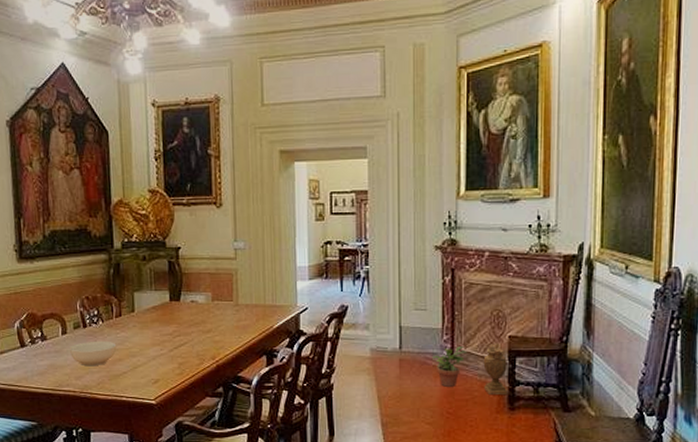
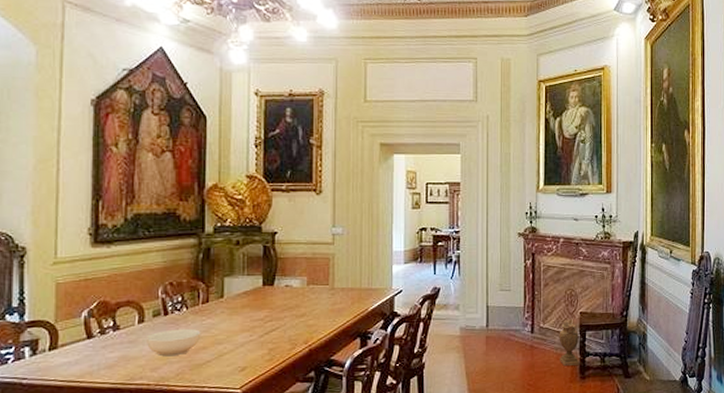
potted plant: present [433,347,468,387] -> none [515,323,546,361]

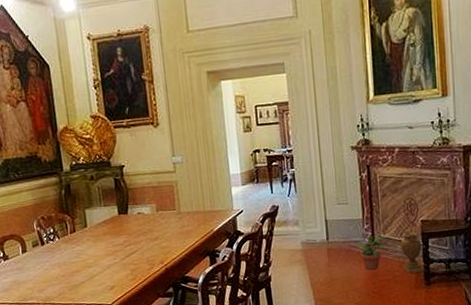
bowl: present [145,328,201,357] -> none [30,255,74,280]
potted plant: none [515,323,546,361] -> present [356,233,386,270]

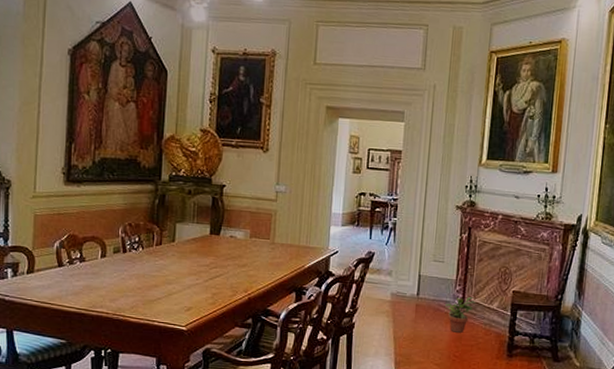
decorative urn: present [400,229,424,273] -> none [488,298,510,343]

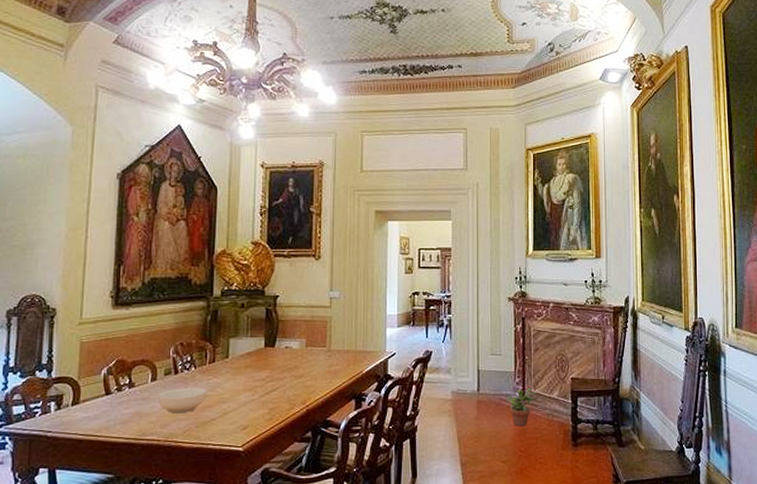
bowl: none [106,266,154,291] -> present [157,387,208,414]

